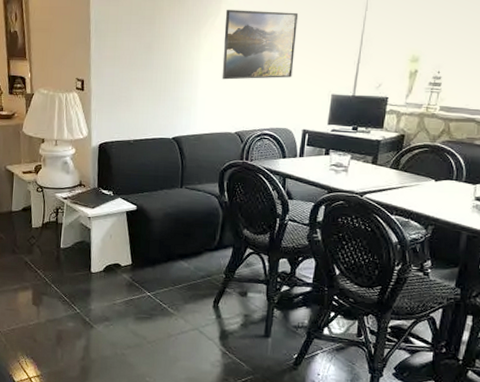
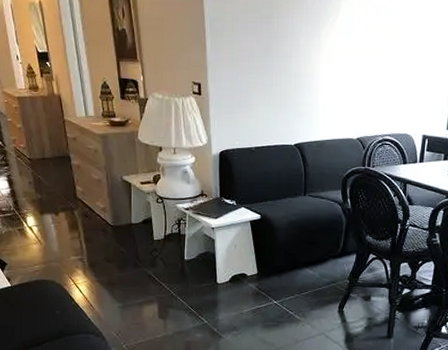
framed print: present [222,10,299,80] -> none [343,9,419,84]

